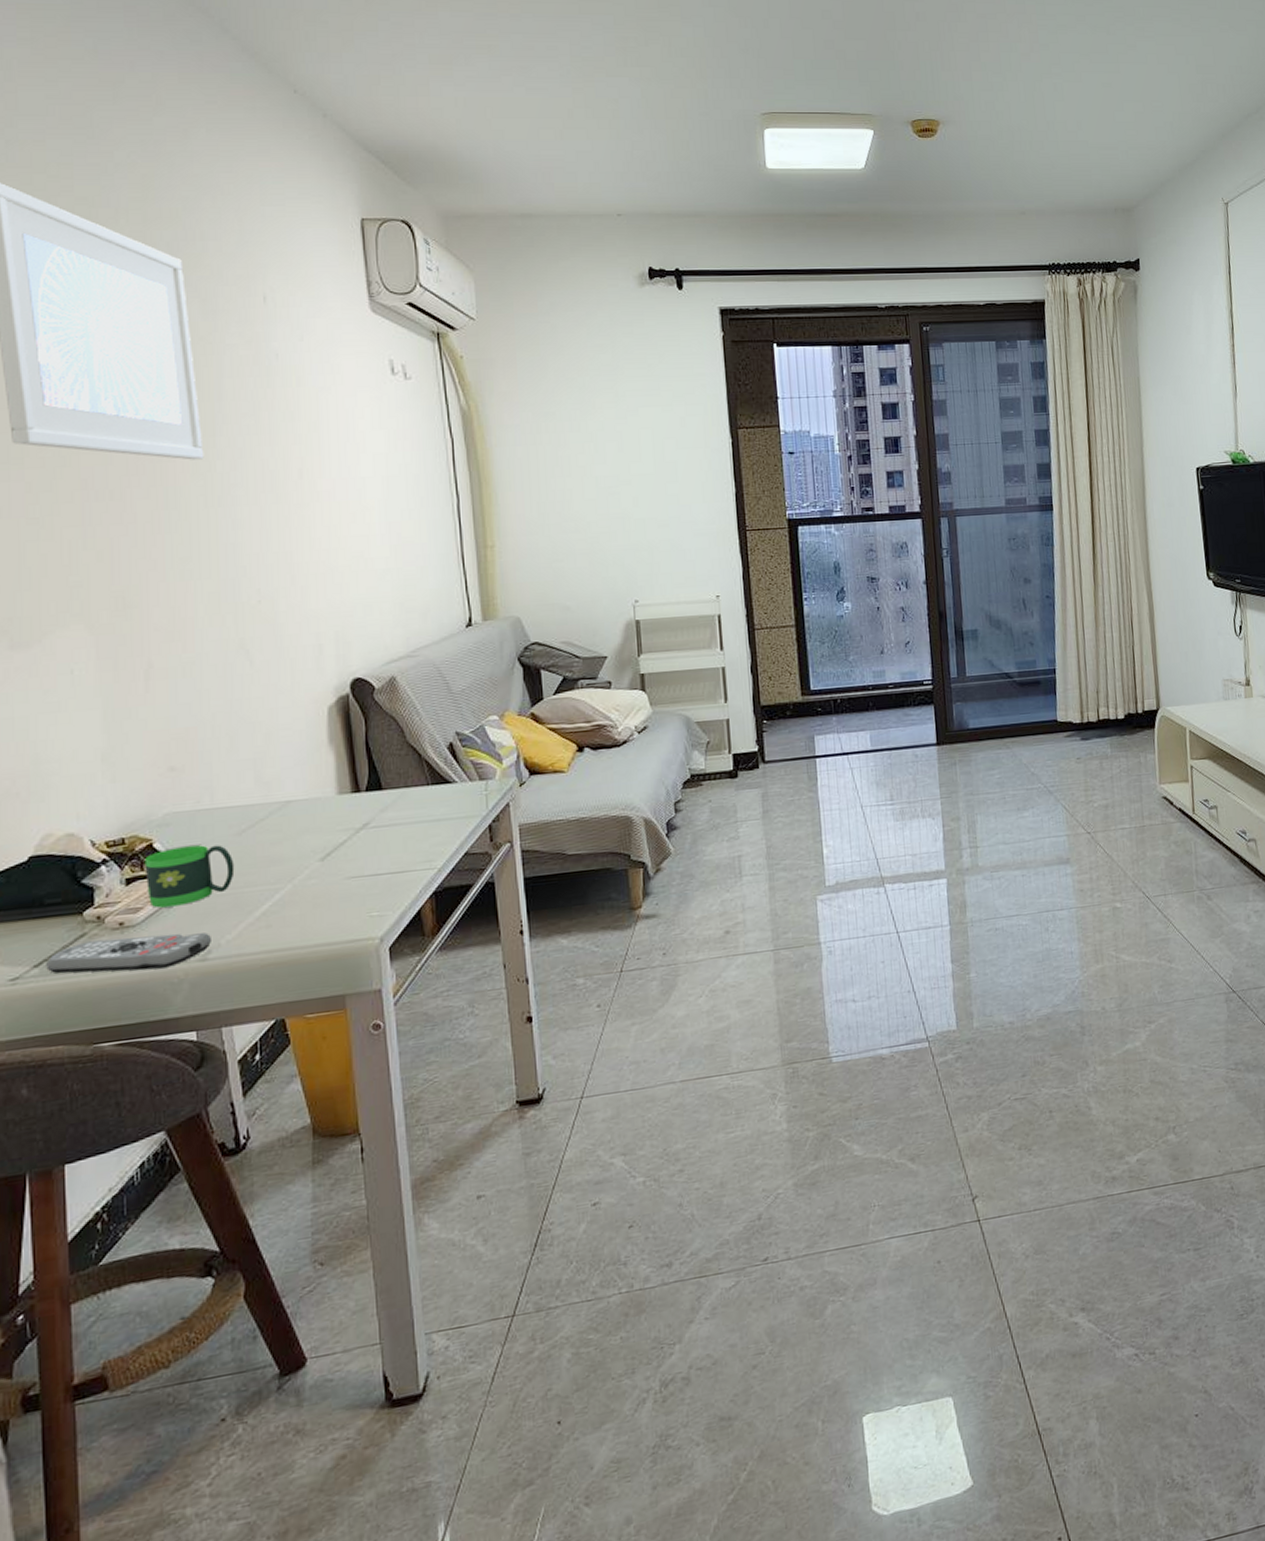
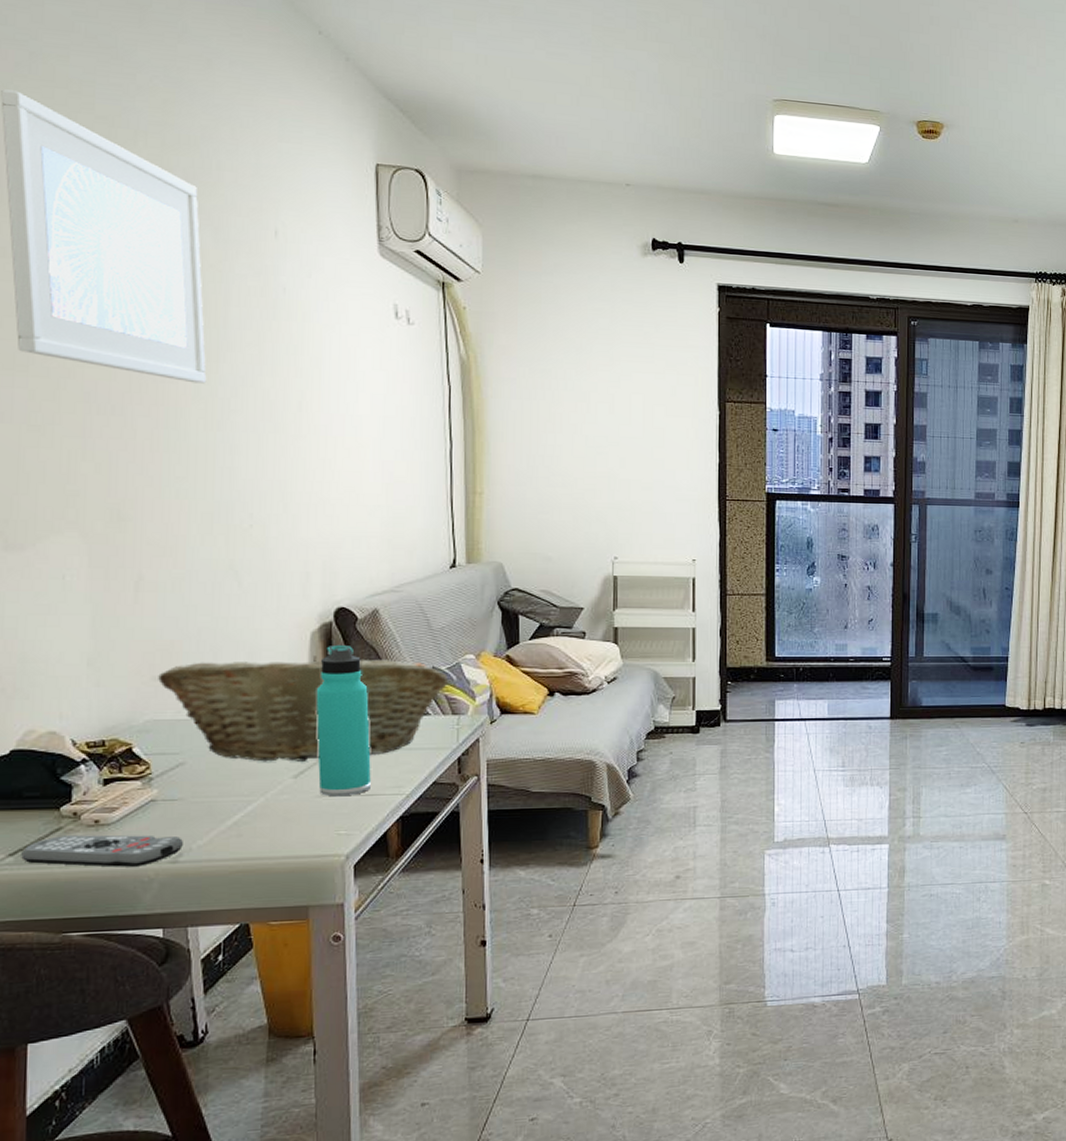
mug: present [144,845,235,908] -> none [122,753,210,810]
fruit basket: none [175,727,474,847] -> present [158,656,449,762]
thermos bottle: none [337,716,400,877] -> present [315,644,371,797]

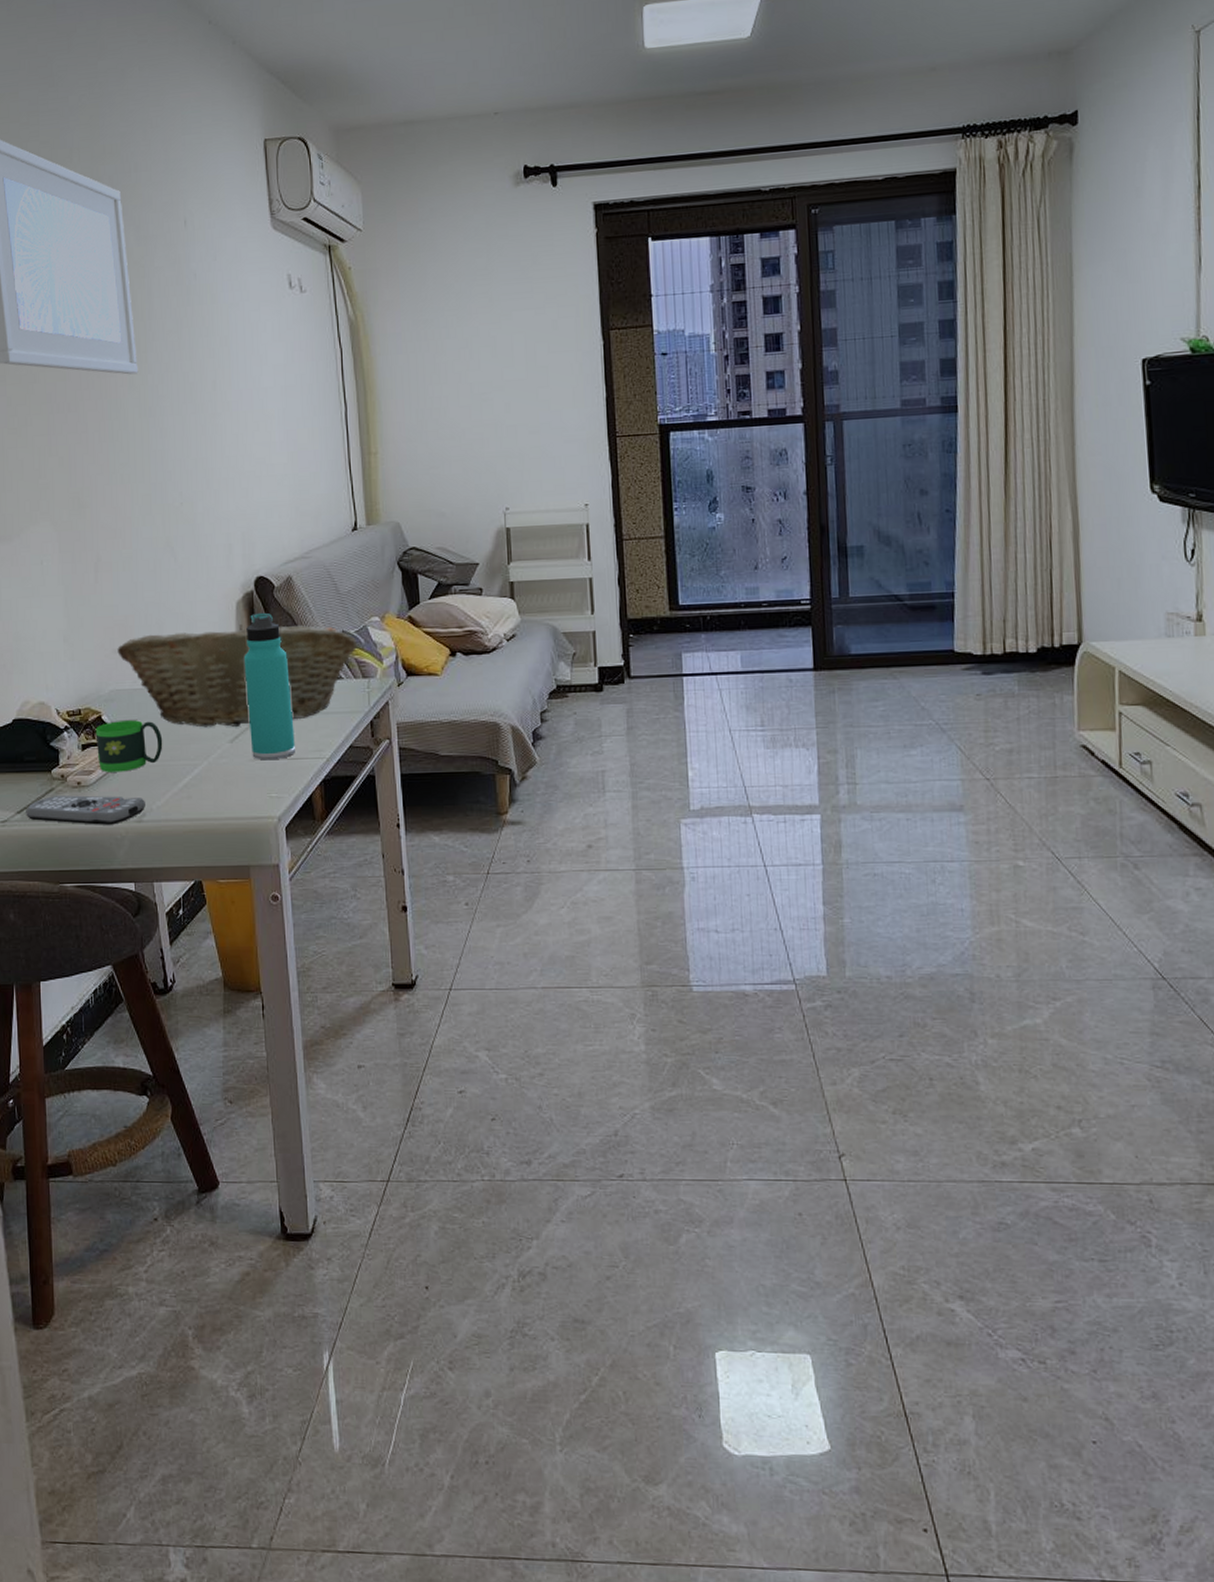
mug: none [122,753,210,810] -> present [95,720,163,772]

